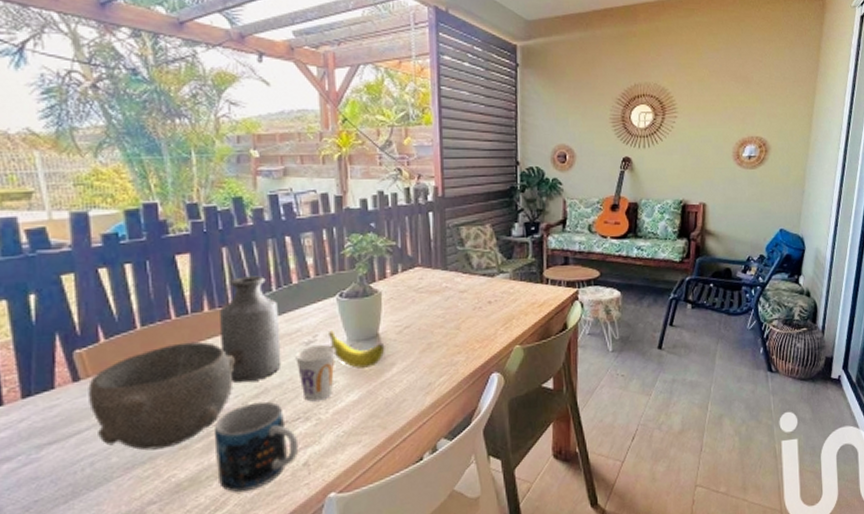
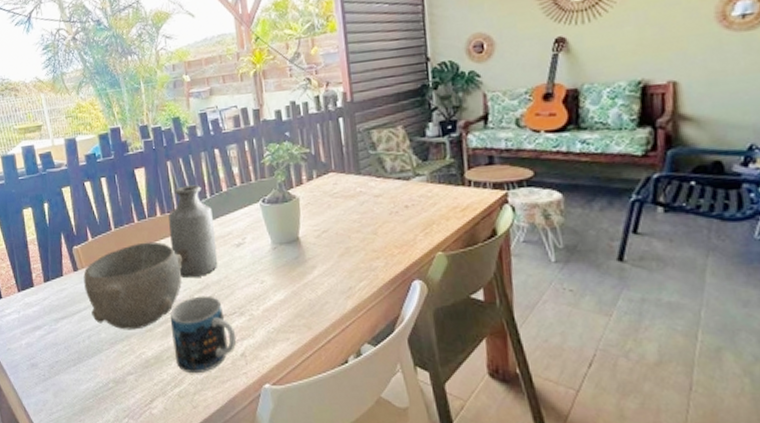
cup: present [295,345,337,402] -> none [229,247,263,299]
banana: present [327,330,385,368] -> none [254,233,306,270]

